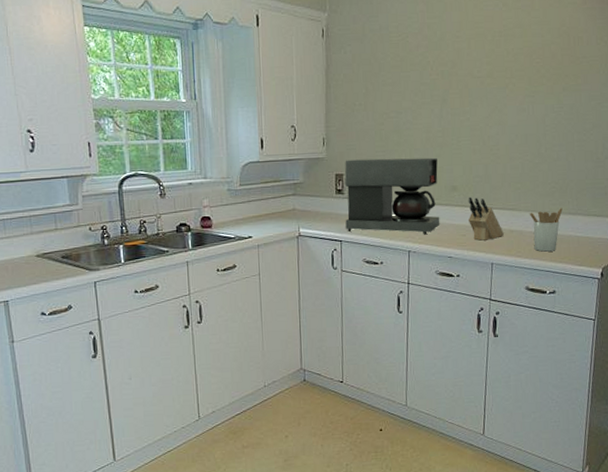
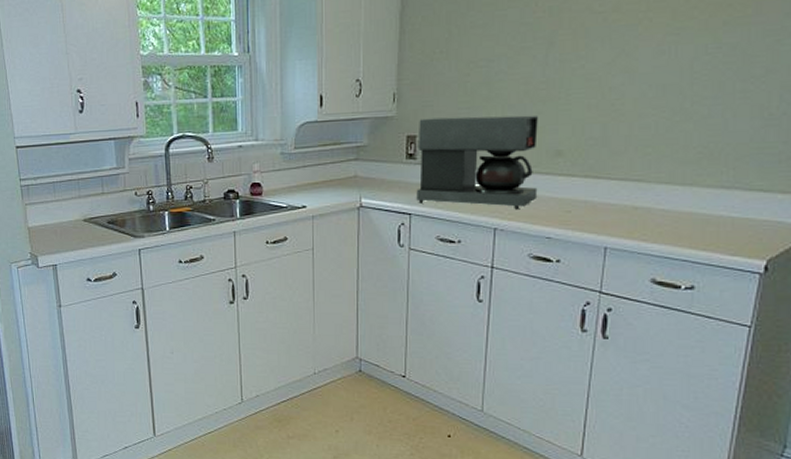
knife block: present [468,197,504,241] -> none [575,164,624,219]
utensil holder: present [529,208,563,252] -> none [661,179,712,236]

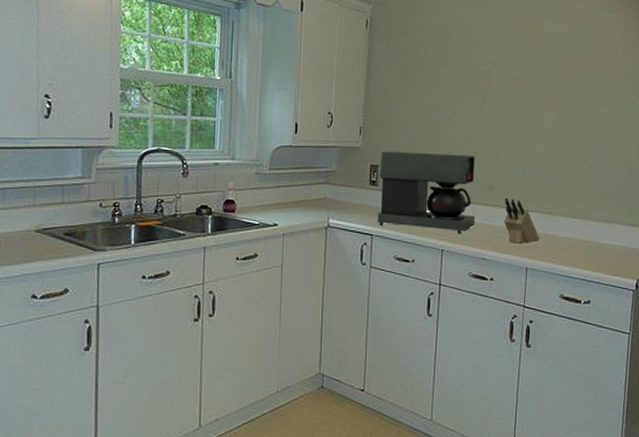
knife block: none [575,164,624,219] -> present [503,197,539,244]

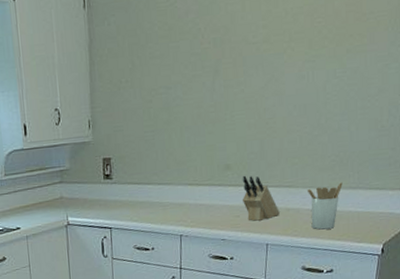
coffee maker: present [377,151,475,234] -> none [112,135,213,218]
utensil holder: none [564,215,598,259] -> present [306,182,343,230]

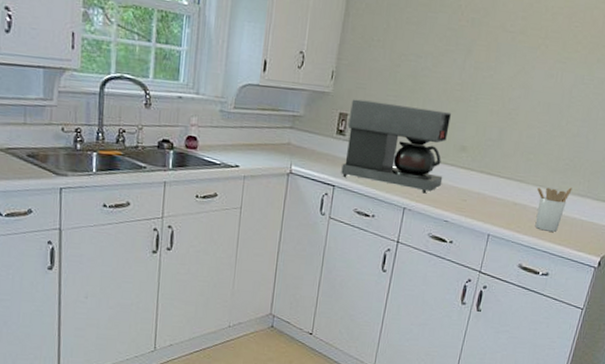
coffee maker: none [112,135,213,218] -> present [341,99,451,194]
knife block: present [242,175,280,221] -> none [471,160,507,210]

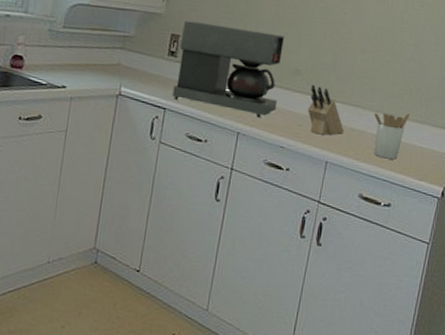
knife block: none [471,160,507,210] -> present [307,84,344,135]

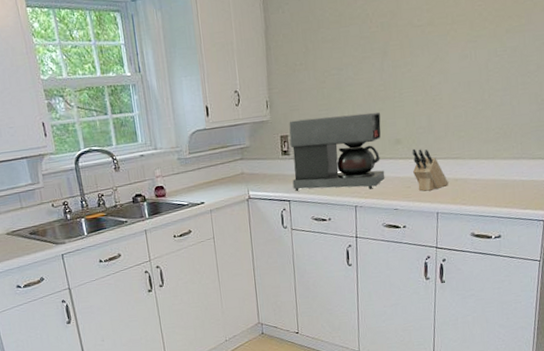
utensil holder: present [373,113,410,160] -> none [473,153,507,198]

